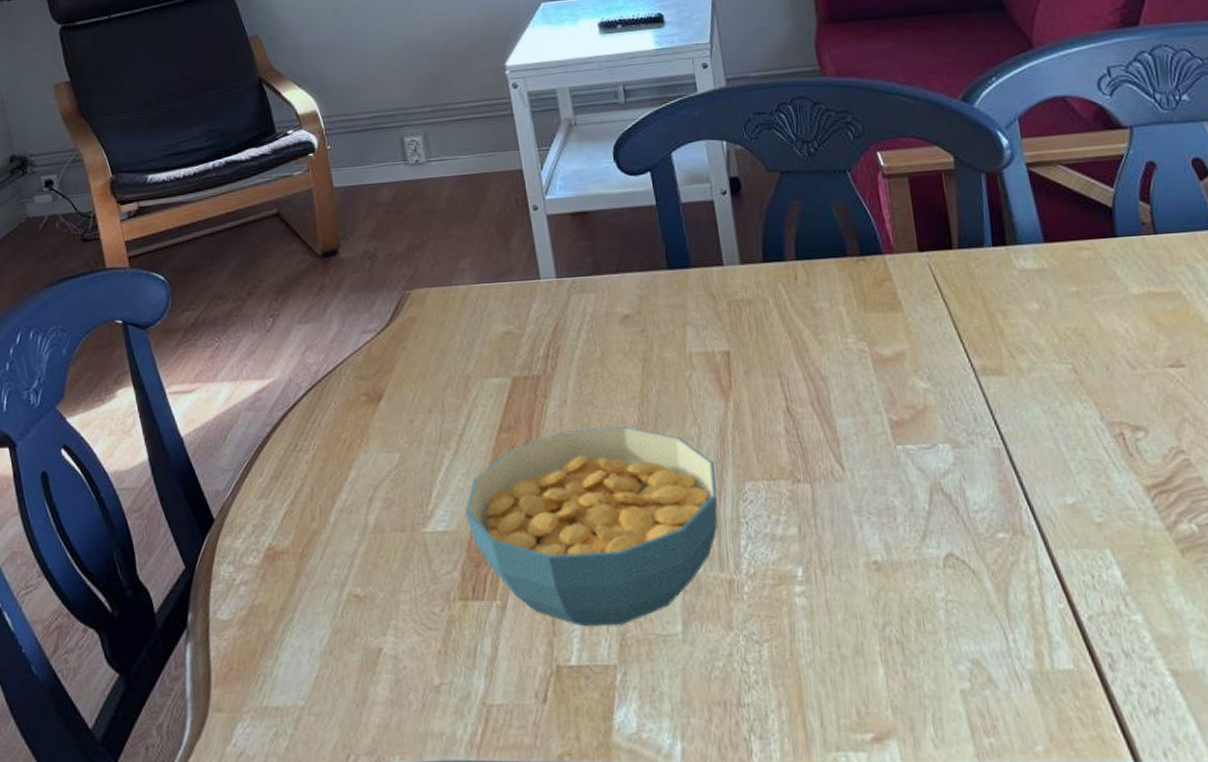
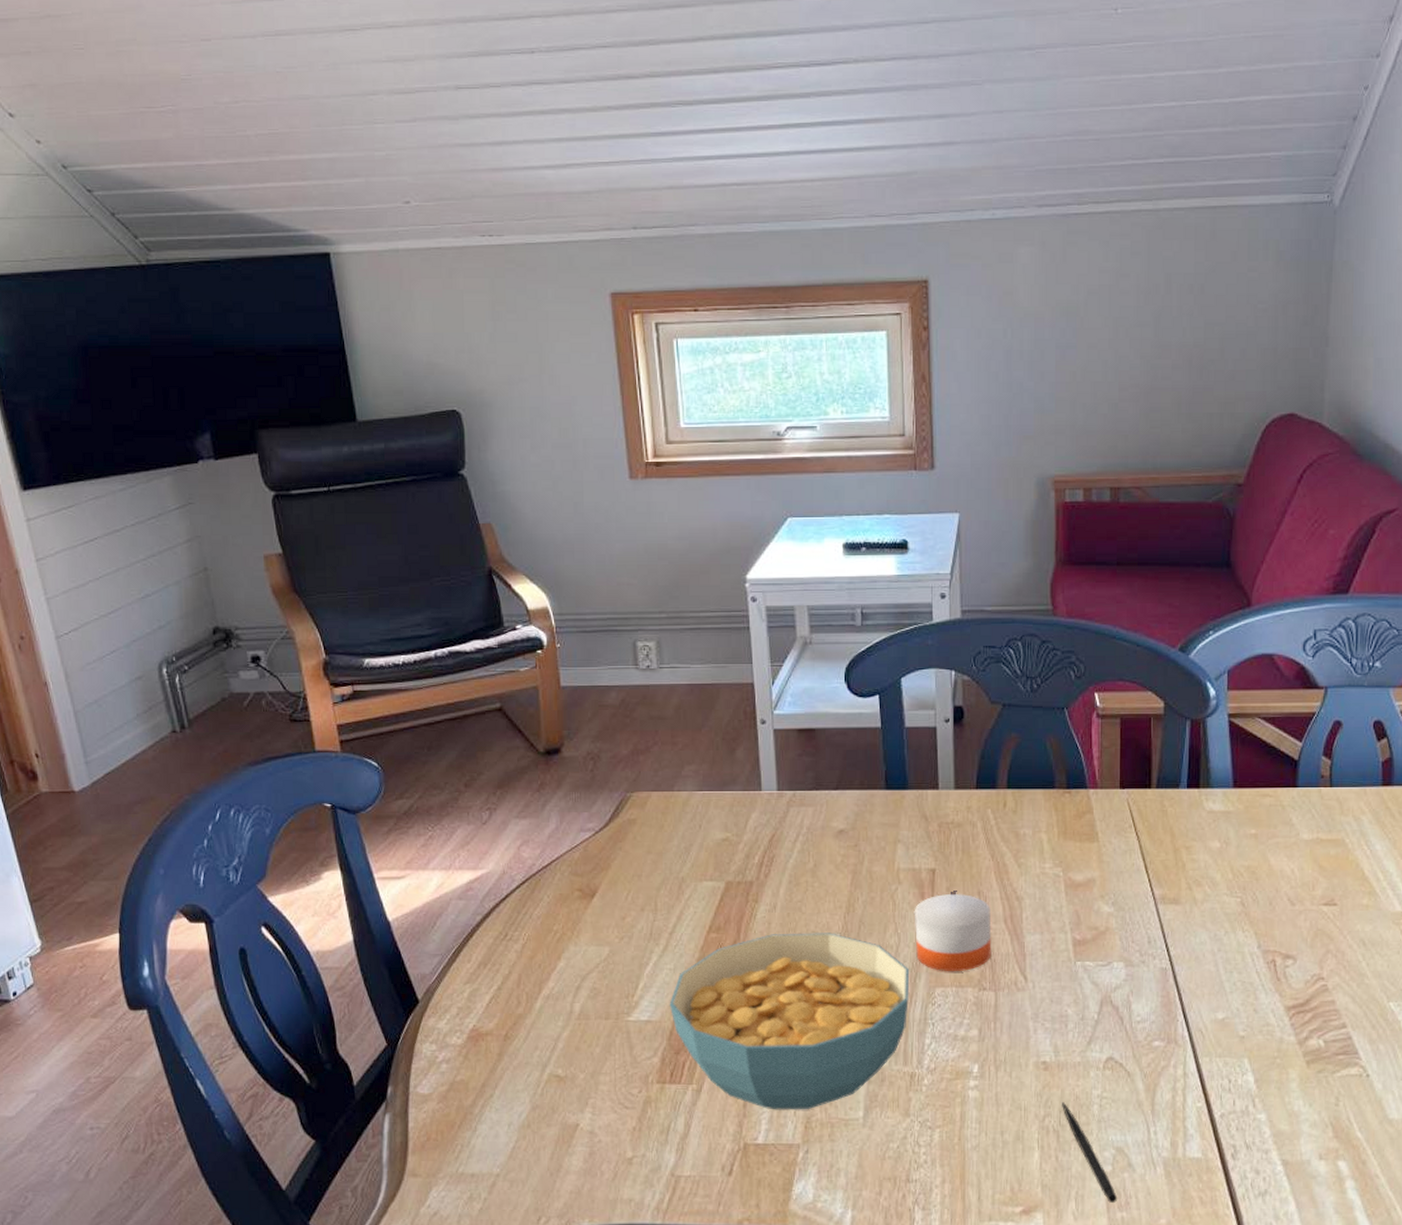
candle: none [713,375,802,464] -> present [915,892,992,972]
pen: none [902,608,982,726] -> present [1062,1102,1118,1203]

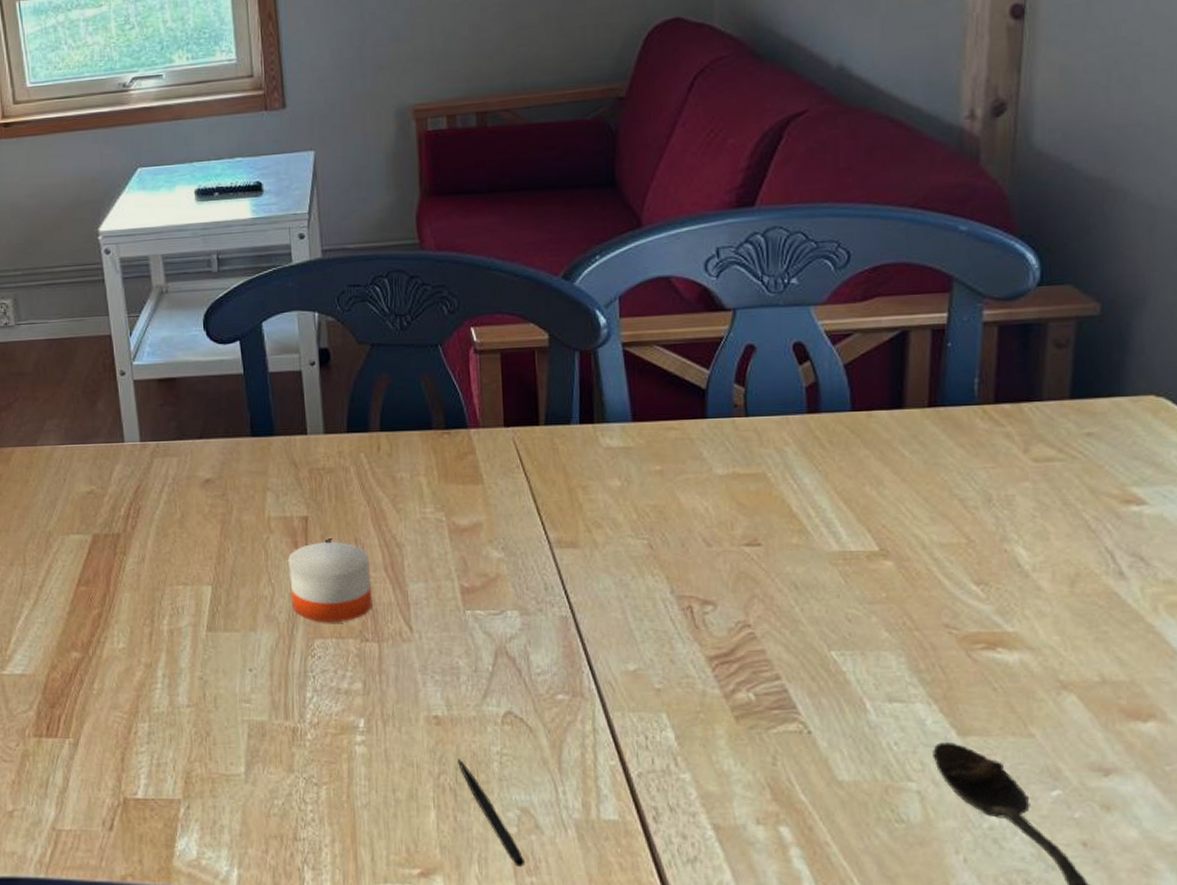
cereal bowl: present [669,933,910,1110] -> none [42,584,287,765]

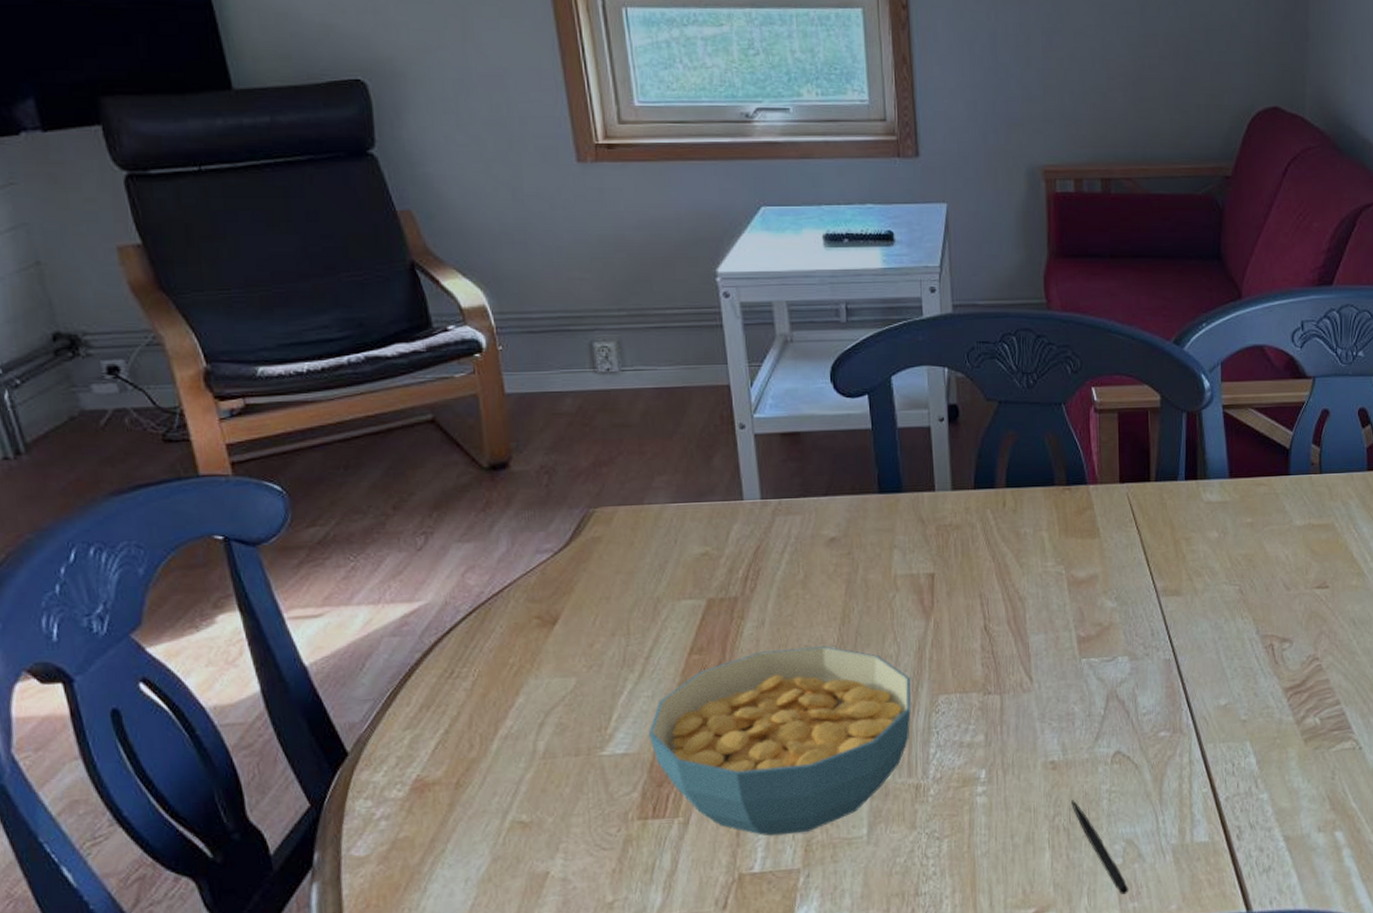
cereal bowl: none [42,584,287,765] -> present [648,646,911,836]
candle: present [288,540,373,623] -> none [914,596,996,678]

